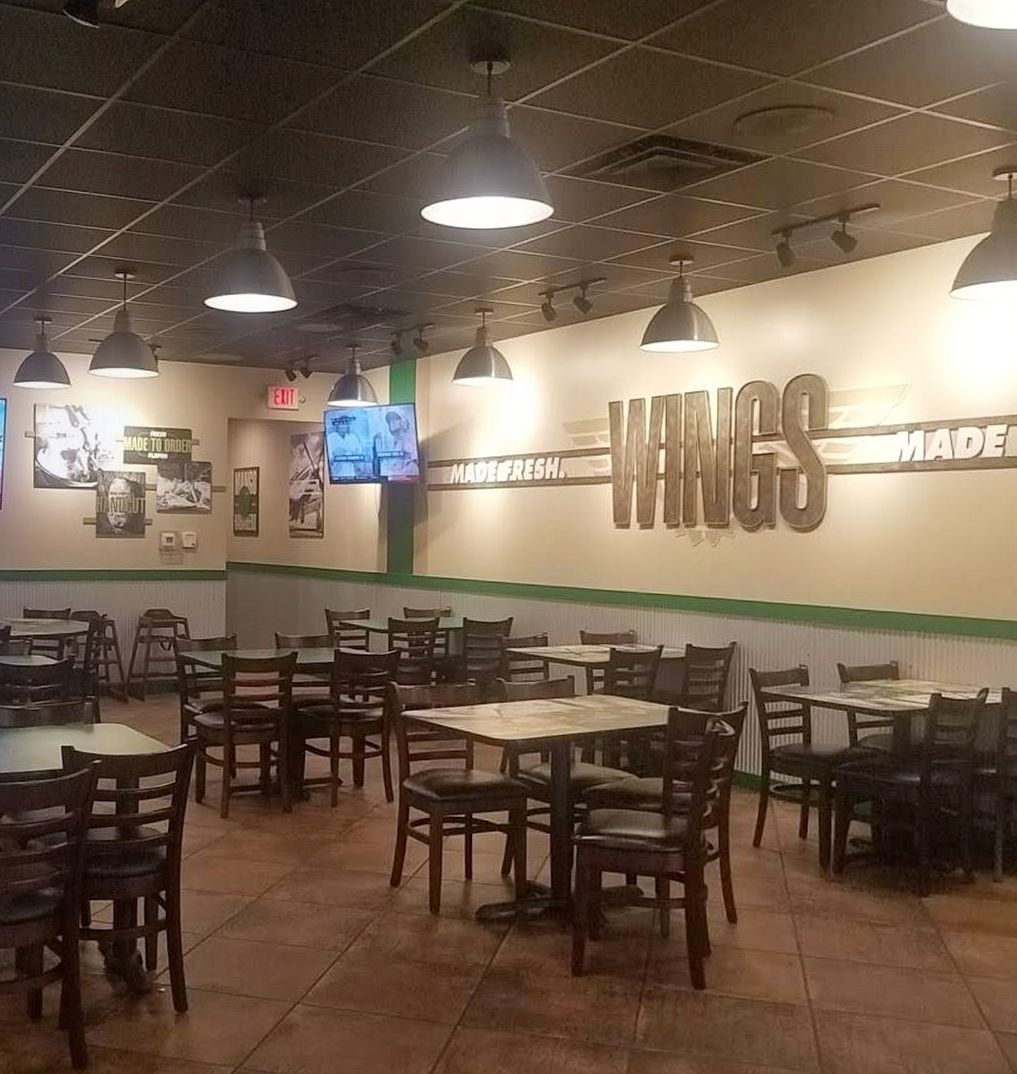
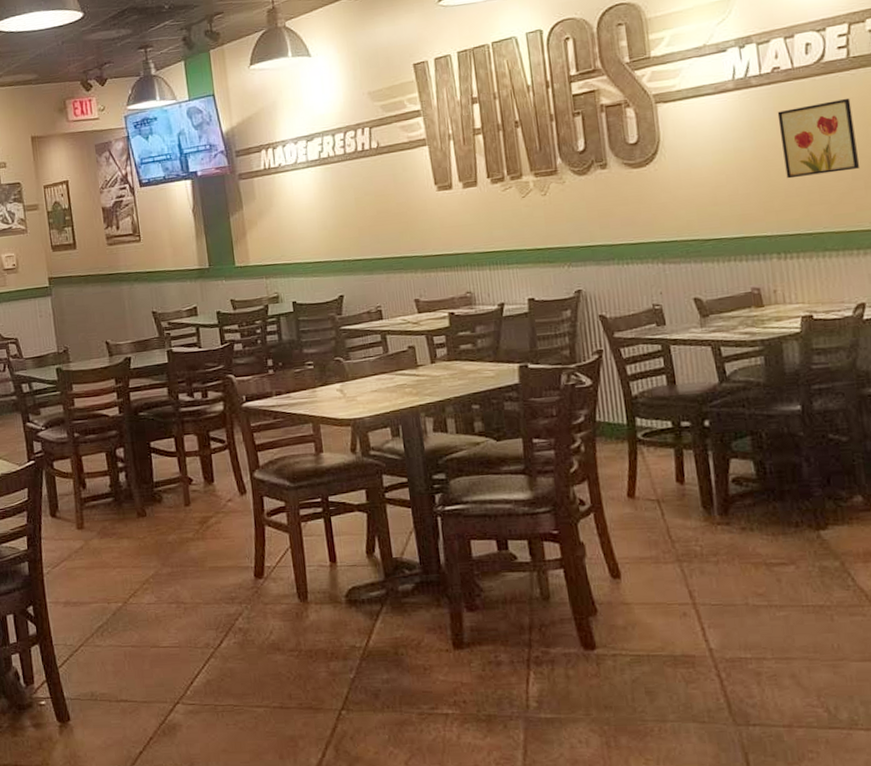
wall art: none [934,494,1000,563] -> present [777,98,859,179]

